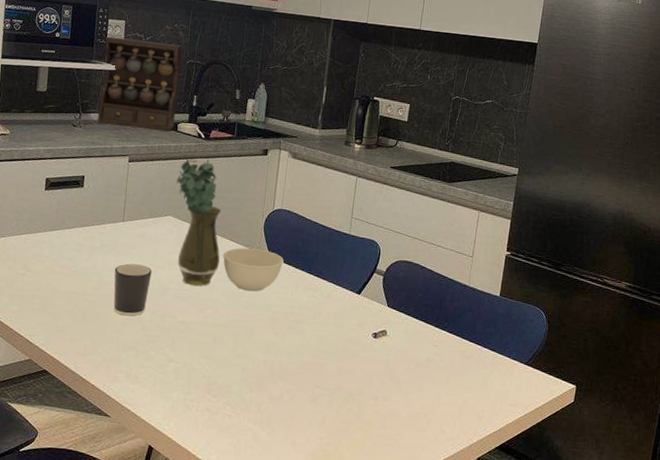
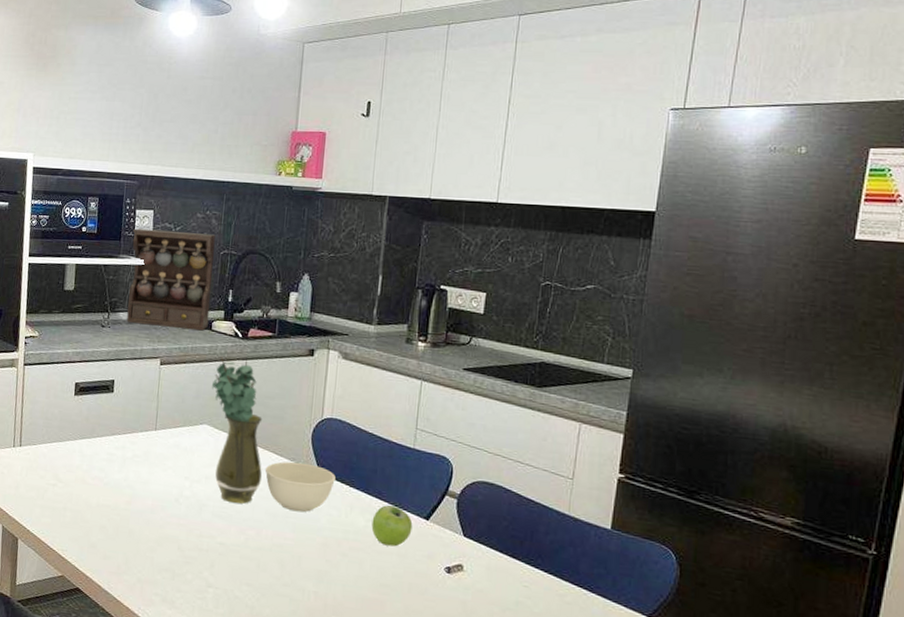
mug: present [113,263,152,317] -> none [147,476,188,535]
fruit: none [313,283,347,318] -> present [371,505,413,547]

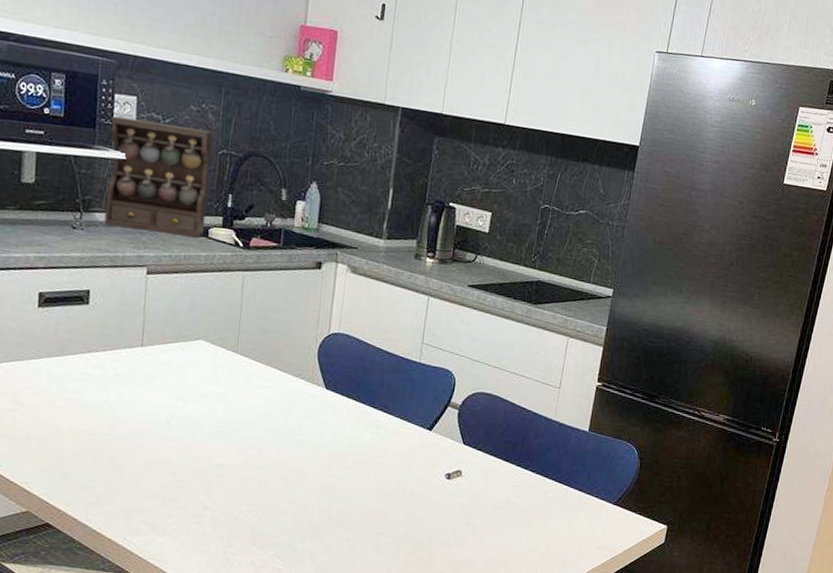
vase: present [211,356,263,504] -> none [207,266,266,423]
soup bowl: present [265,461,336,513] -> none [267,377,342,429]
fruit: present [371,505,413,547] -> none [376,418,417,458]

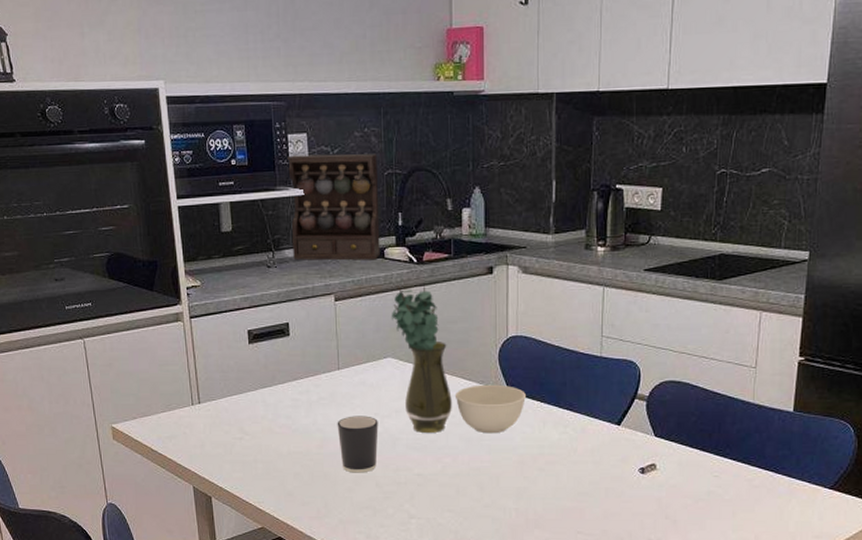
mug: none [132,396,181,459] -> present [337,416,379,473]
vase: none [207,266,266,423] -> present [391,284,453,433]
soup bowl: none [267,377,342,429] -> present [454,384,526,434]

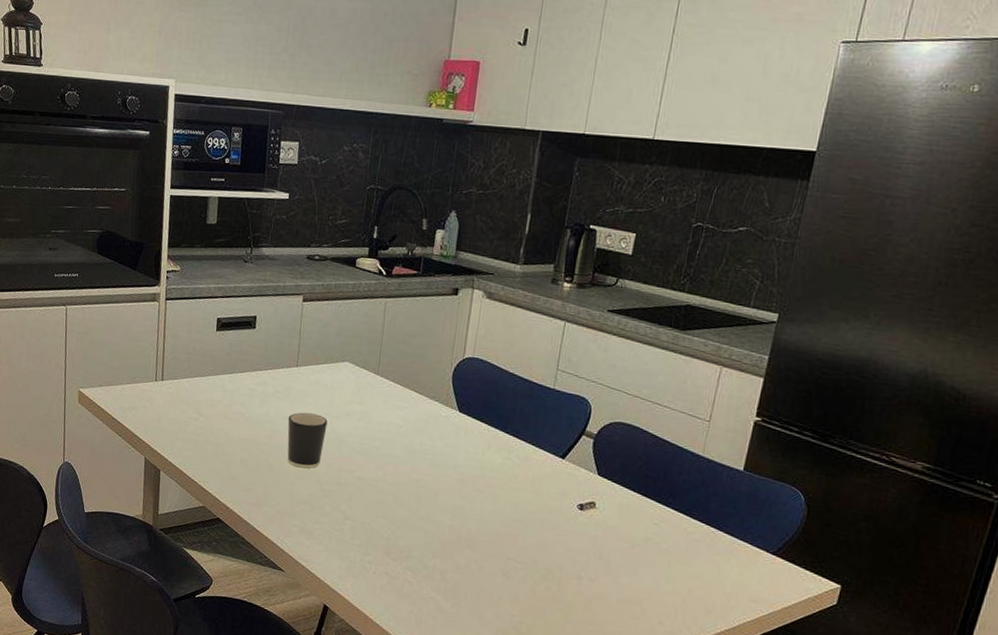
spice rack: present [286,154,380,260] -> none [270,161,362,268]
vase: present [391,284,453,433] -> none [353,293,404,440]
soup bowl: present [454,384,526,434] -> none [404,399,475,450]

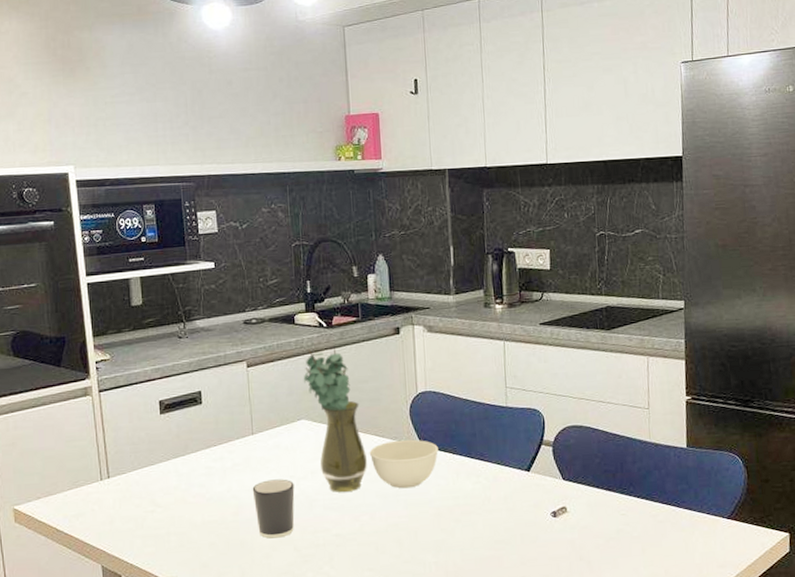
vase: none [353,293,404,440] -> present [303,348,368,492]
soup bowl: none [404,399,475,450] -> present [369,439,438,489]

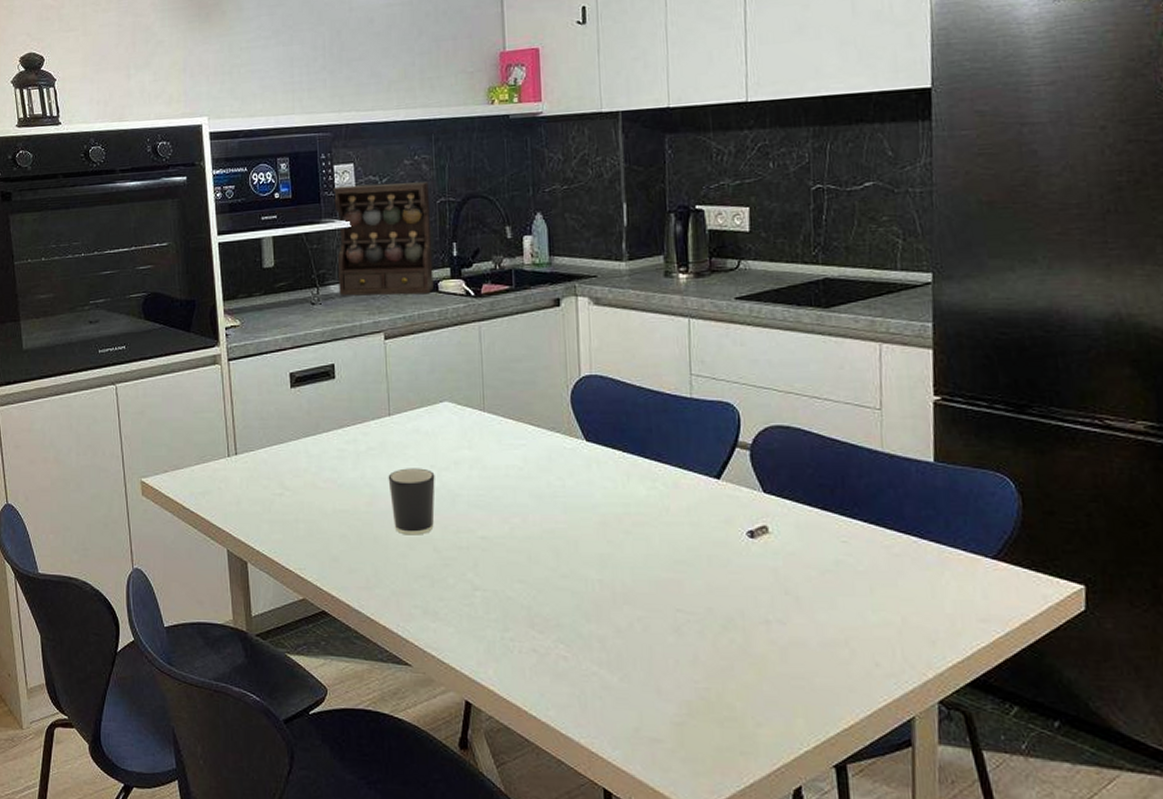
spice rack: none [196,227,291,330] -> present [332,182,434,296]
vase: present [303,348,368,492] -> none [447,320,520,488]
soup bowl: present [369,439,438,489] -> none [521,431,605,489]

